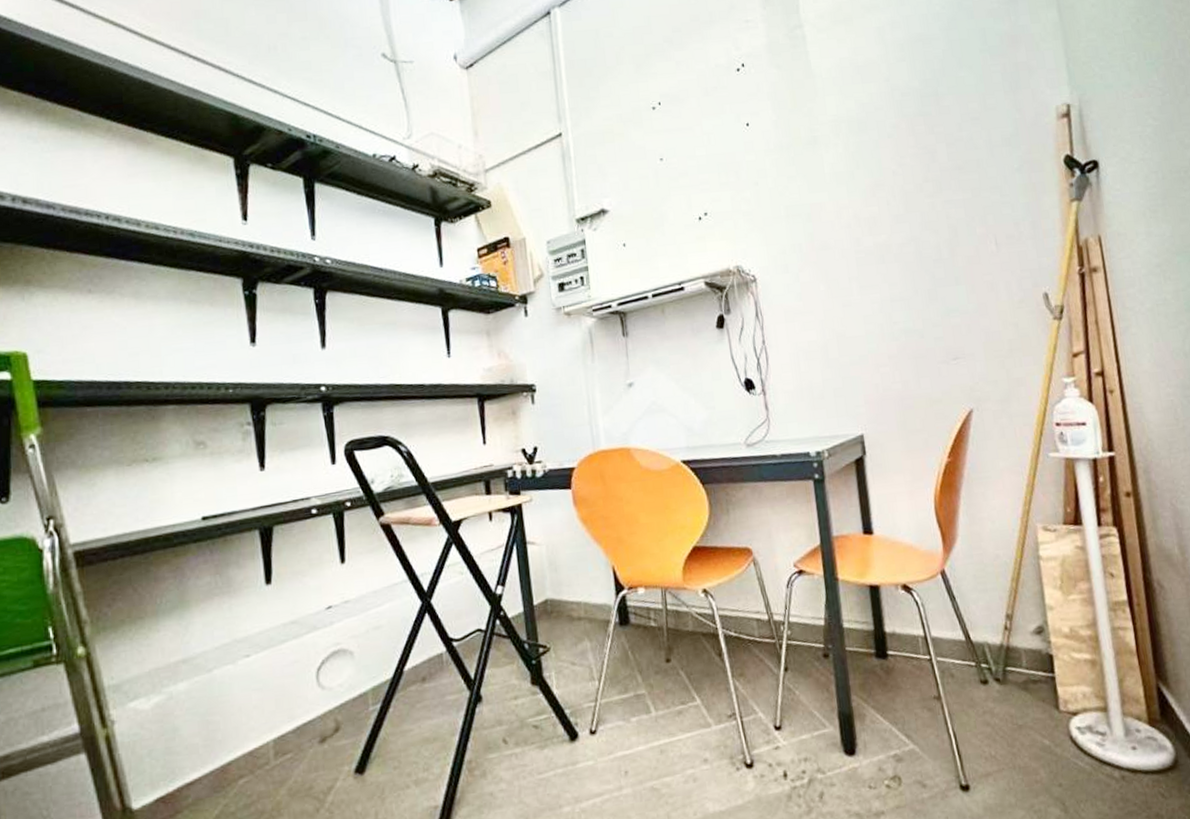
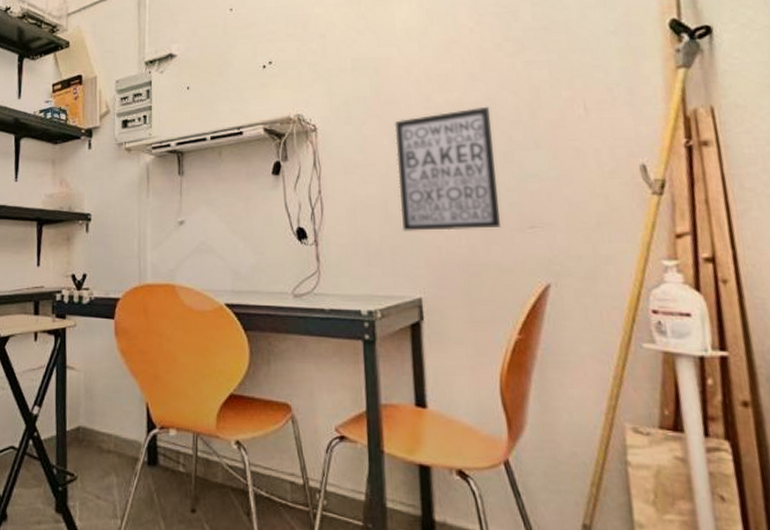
wall art: none [829,247,929,373] -> present [394,106,500,231]

